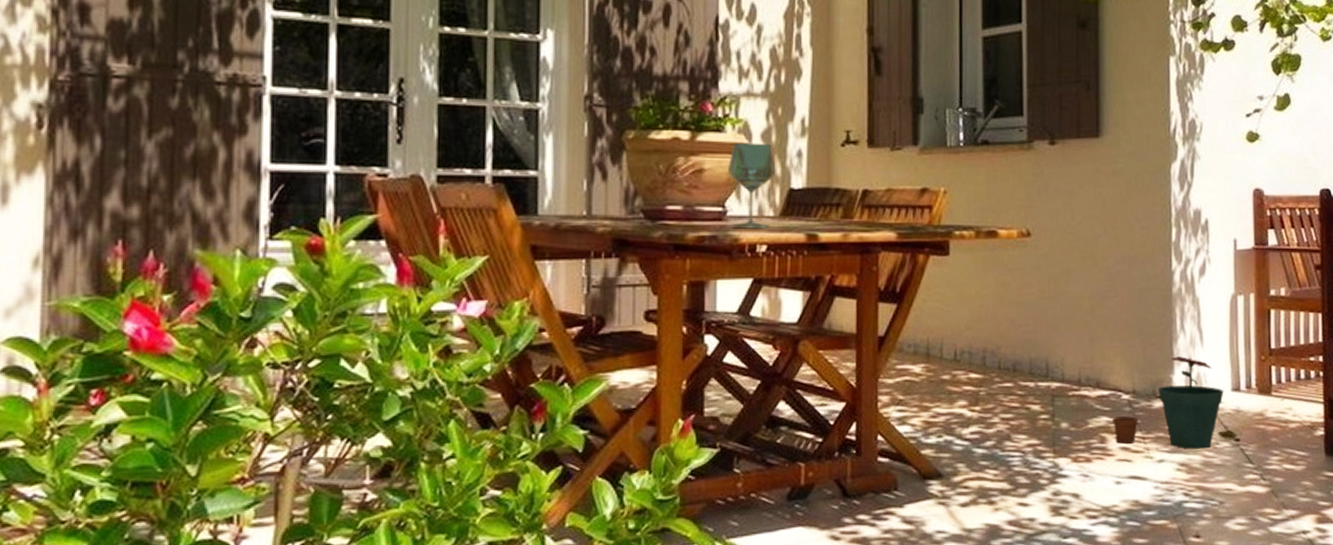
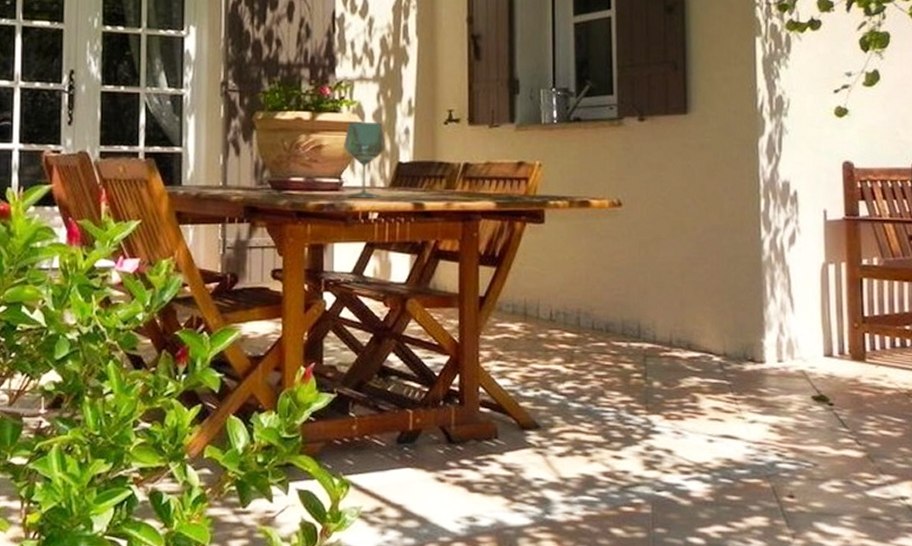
flower pot: present [1113,416,1138,444] -> none [704,378,729,404]
flowerpot: present [1158,356,1224,449] -> none [749,322,816,412]

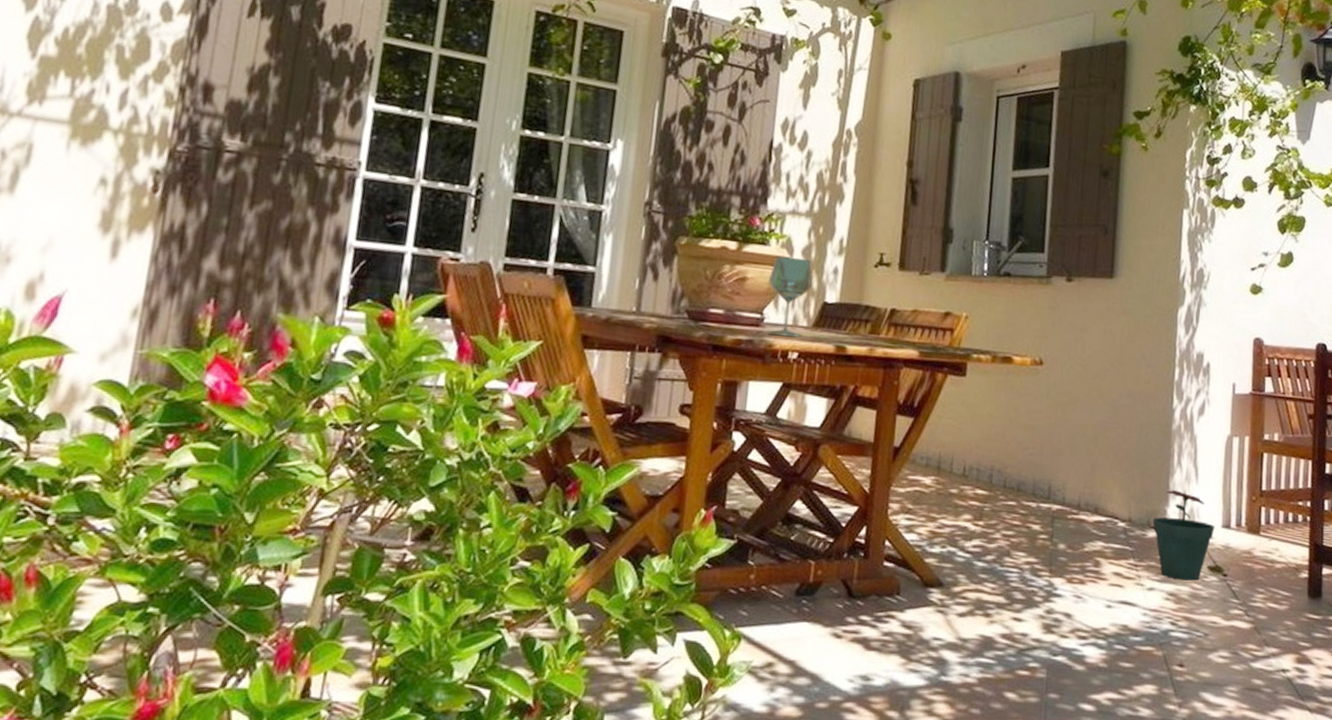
flowerpot: none [749,322,816,412] -> present [1152,490,1215,581]

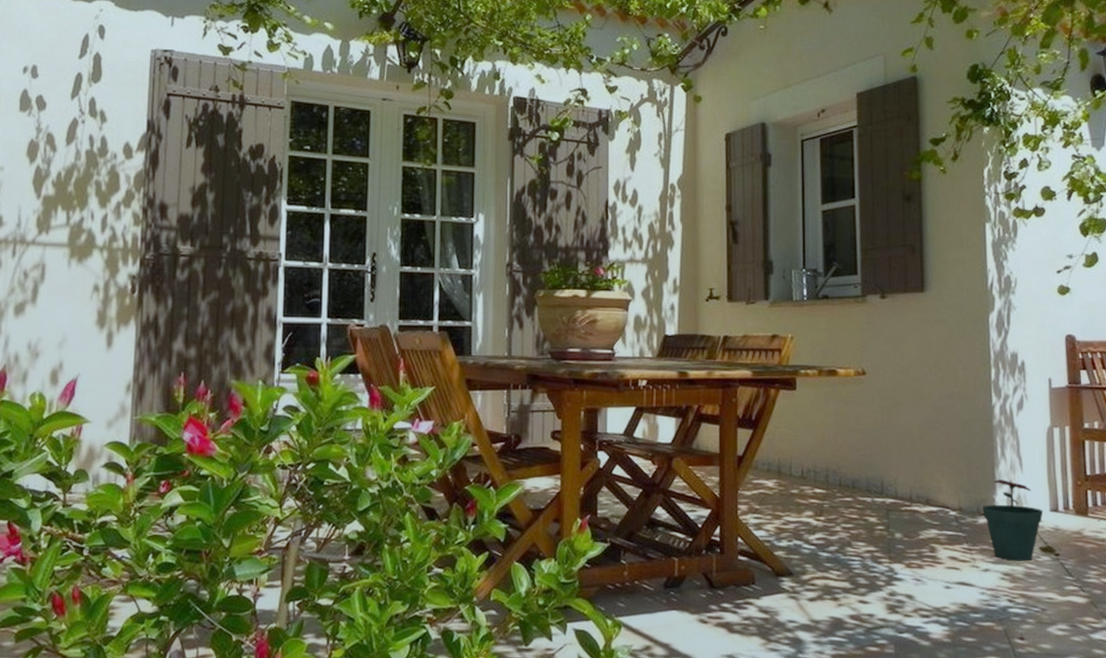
wine glass: present [767,256,813,338] -> none [616,298,654,368]

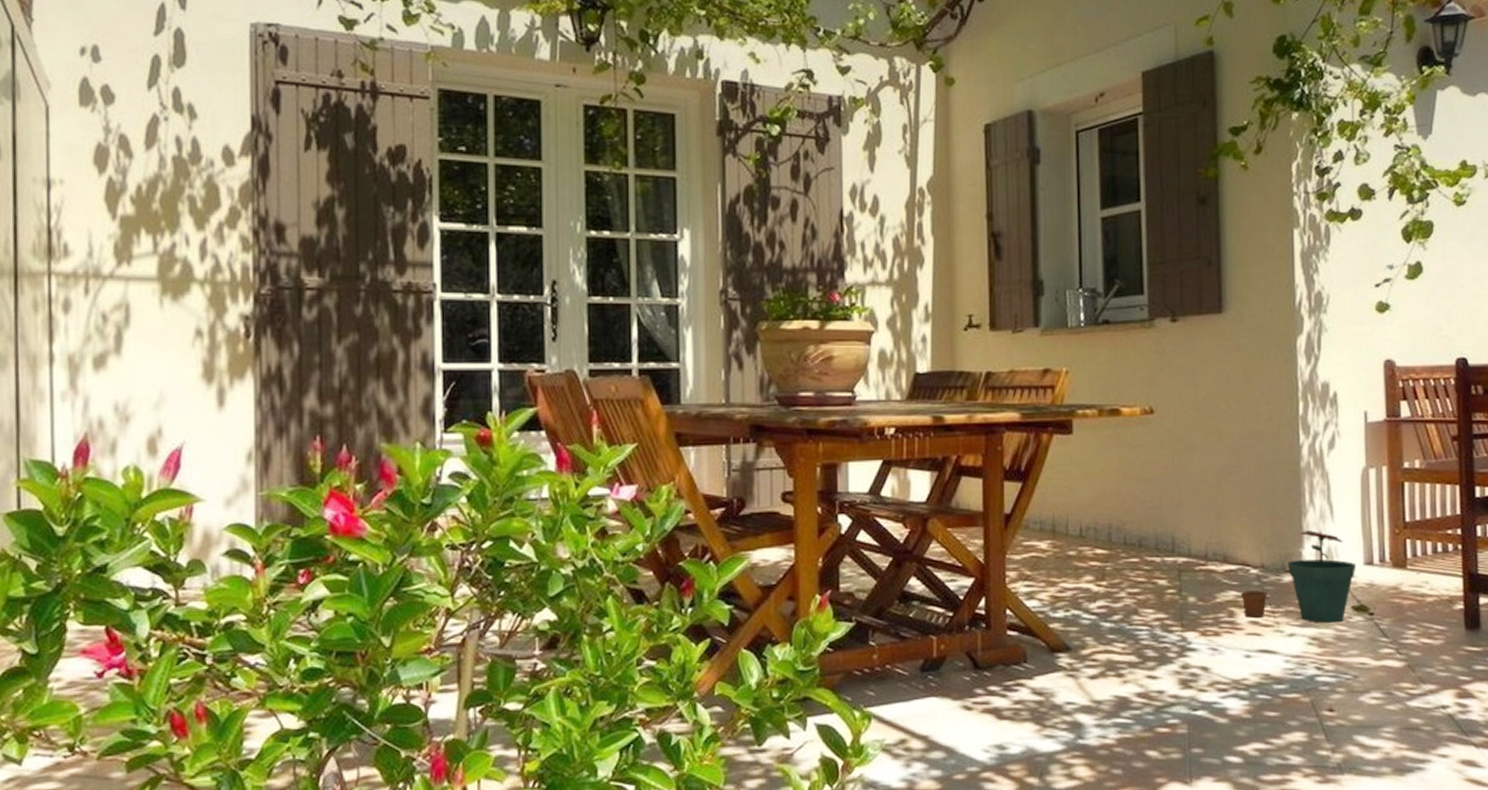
flower pot: none [941,530,964,554] -> present [1241,591,1267,618]

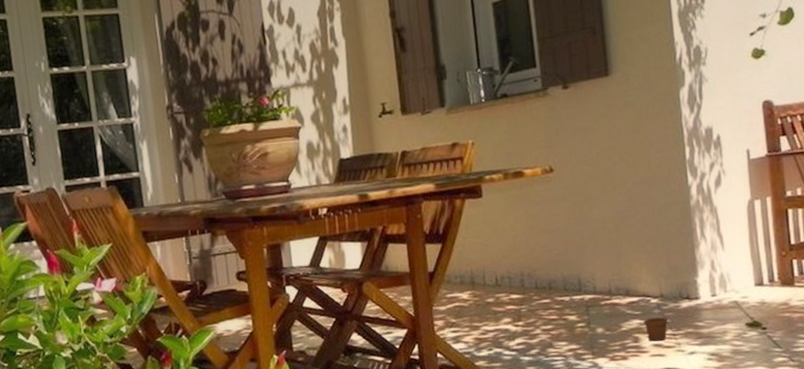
flowerpot: present [1287,530,1357,623] -> none [684,260,748,340]

